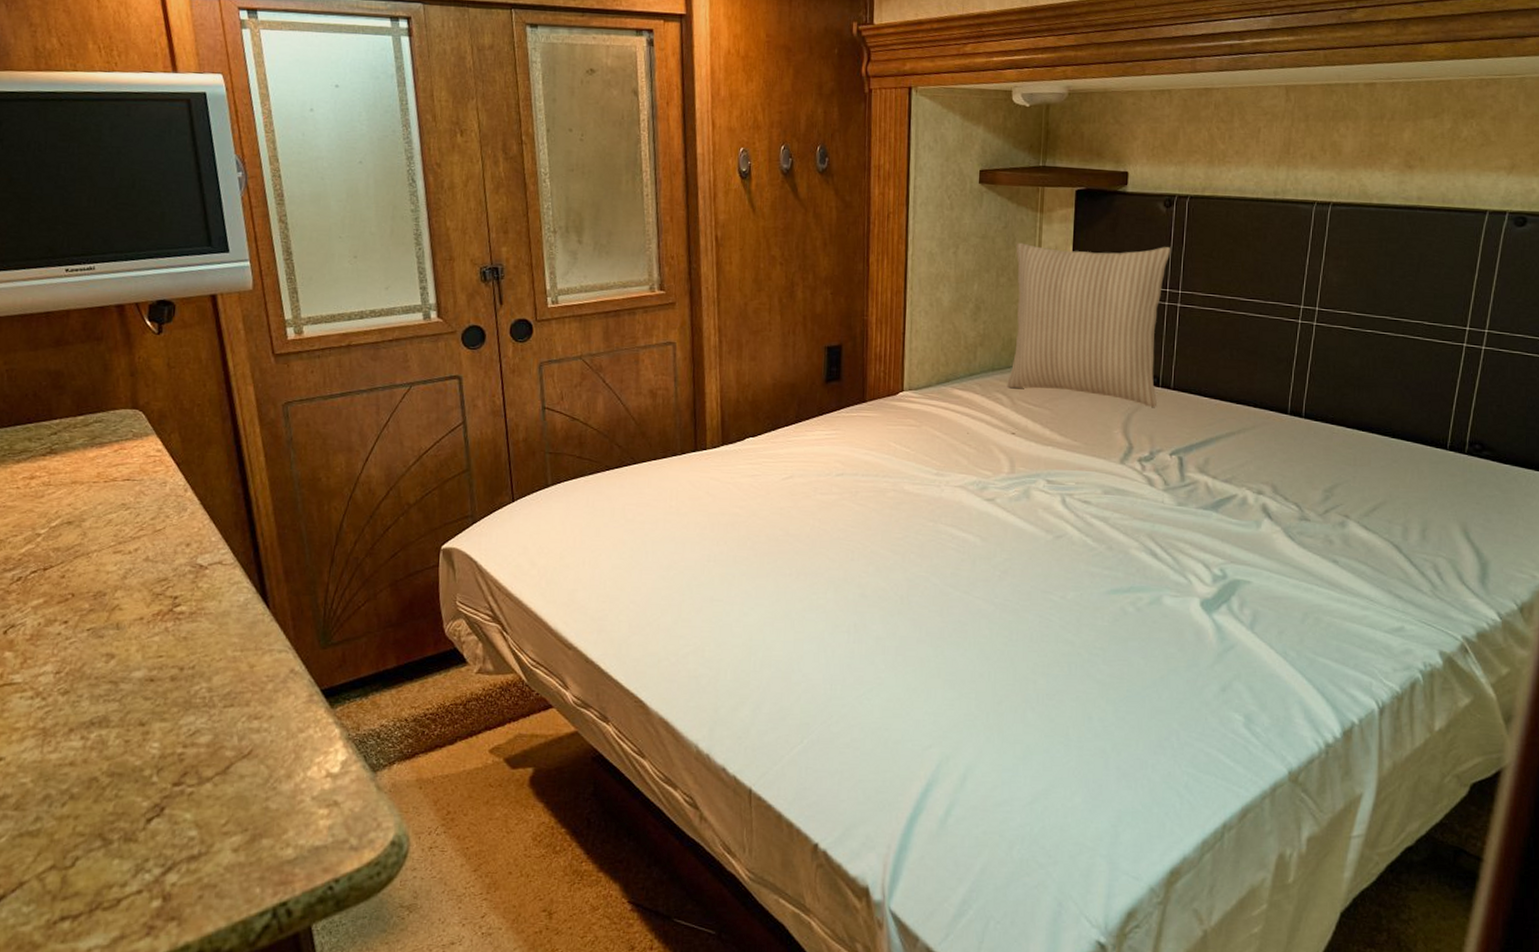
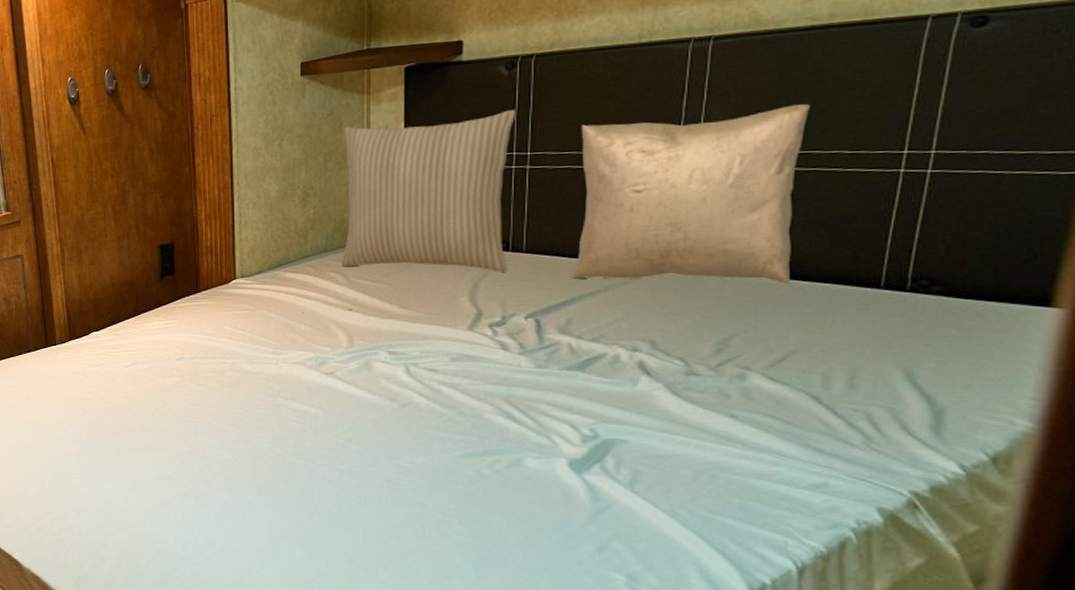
pillow: none [1210,269,1402,440] -> present [571,104,811,285]

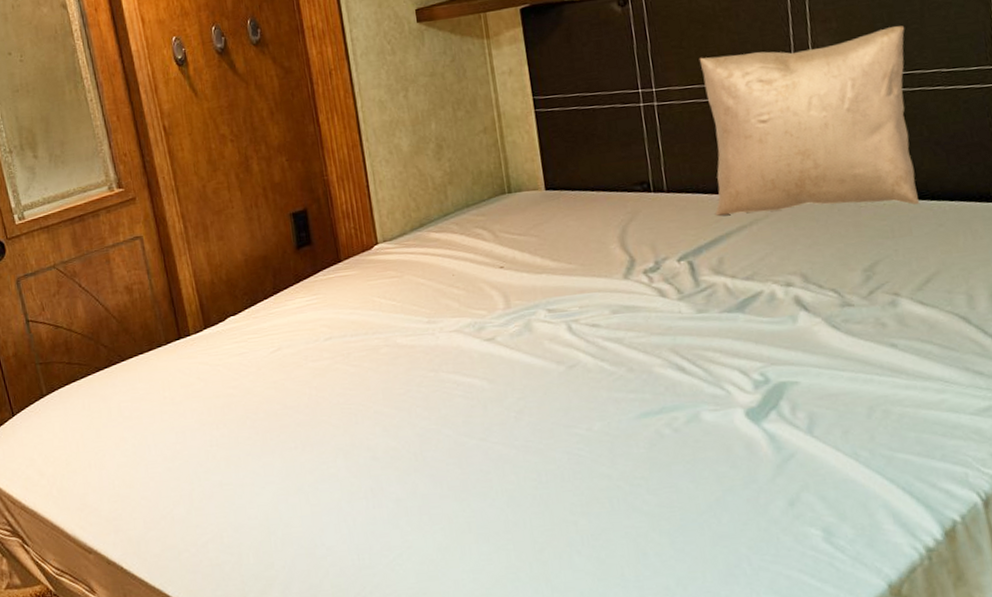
pillow: present [341,110,516,272] -> none [467,46,652,222]

